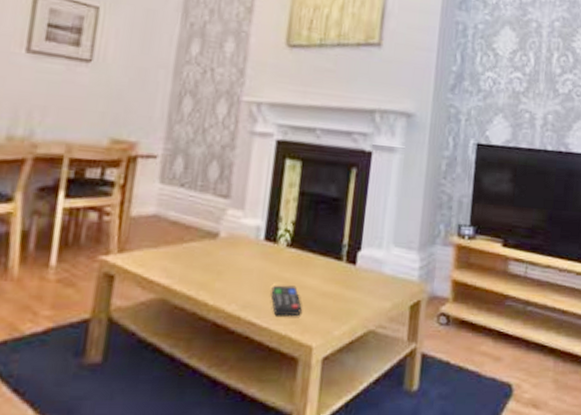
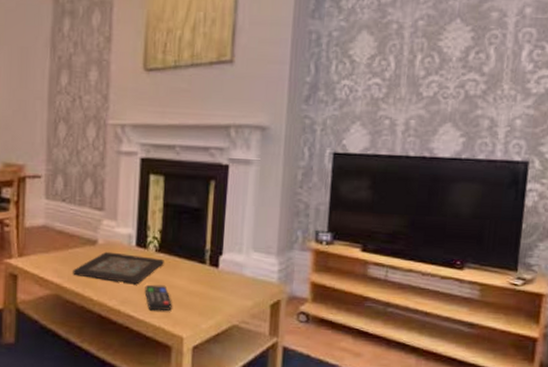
decorative tray: none [185,246,296,285] -> present [73,251,164,285]

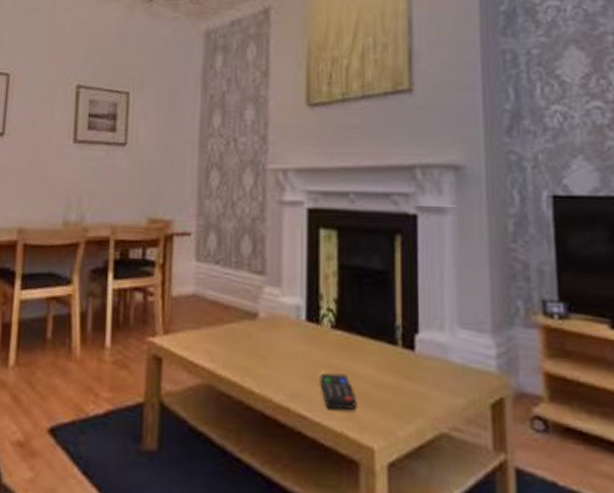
decorative tray: present [73,251,164,285] -> none [229,328,343,373]

